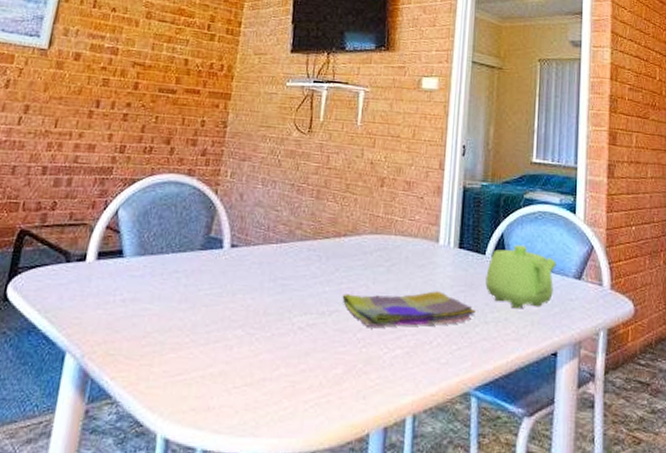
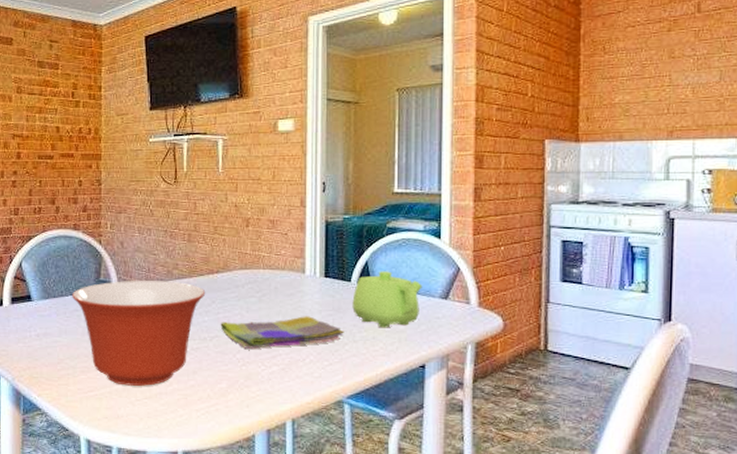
mixing bowl: none [172,239,330,371] -> present [71,281,206,387]

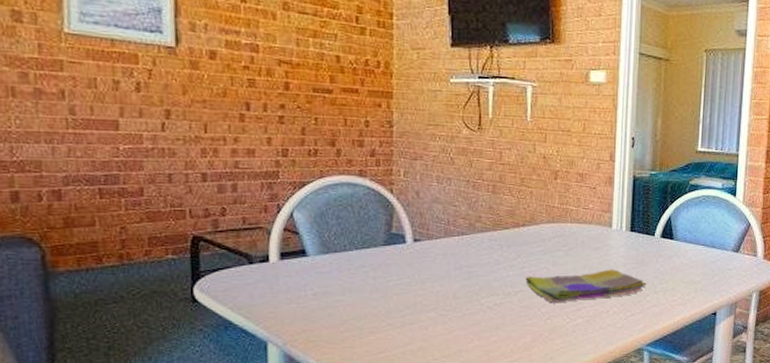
mixing bowl: present [71,281,206,387] -> none [356,234,511,346]
teapot: present [352,271,422,328] -> none [655,226,718,280]

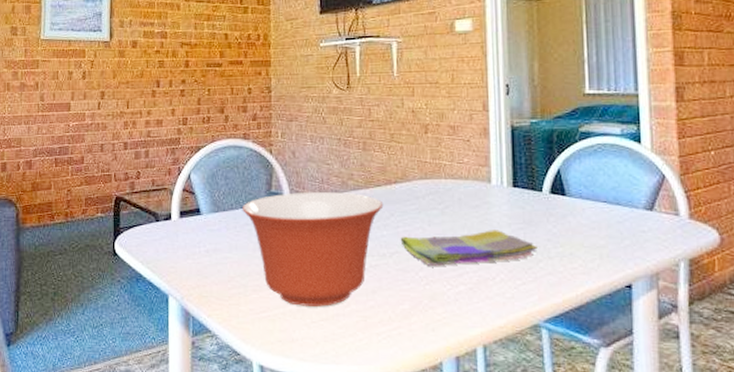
mixing bowl: none [356,234,511,346] -> present [241,192,384,308]

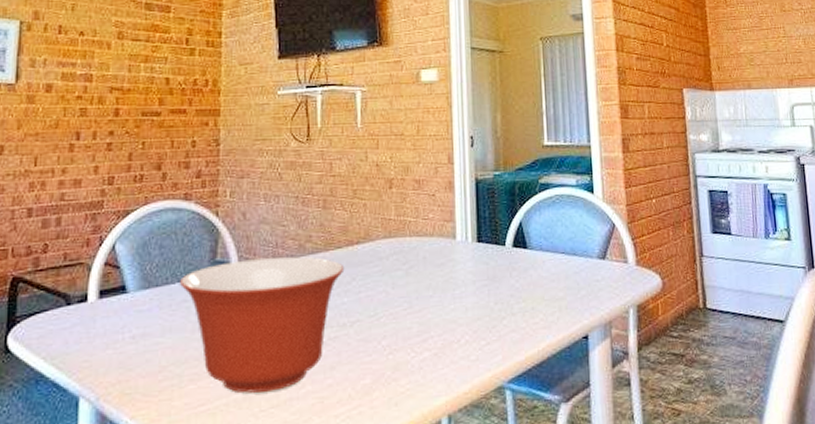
dish towel: present [400,230,538,266] -> none [362,288,501,333]

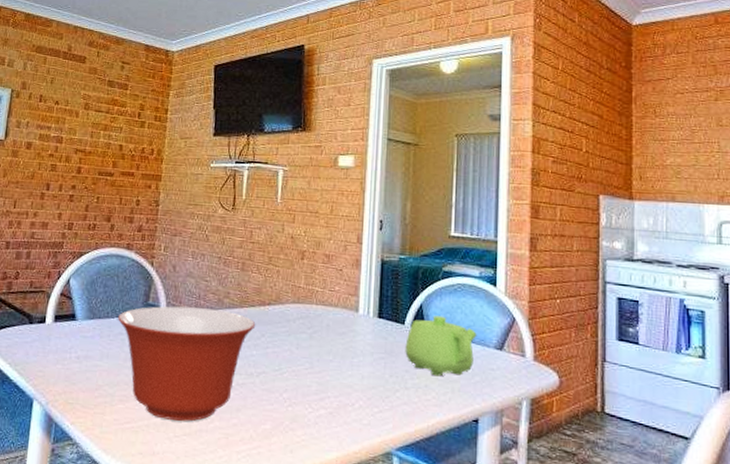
teapot: none [508,231,579,297] -> present [405,315,477,377]

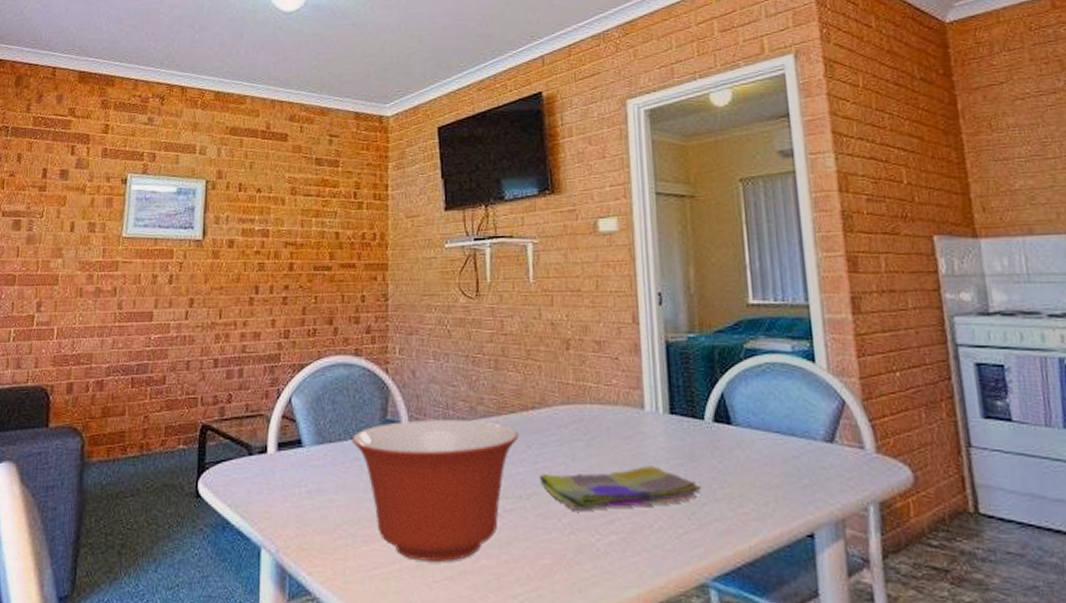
dish towel: none [268,357,396,389] -> present [539,466,701,510]
teapot: present [405,315,477,377] -> none [708,405,799,482]

